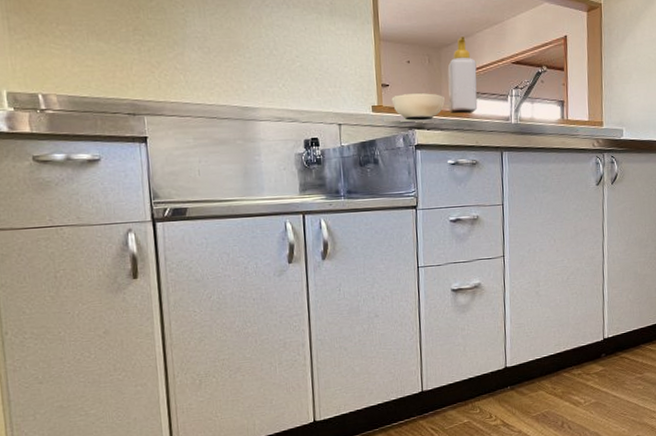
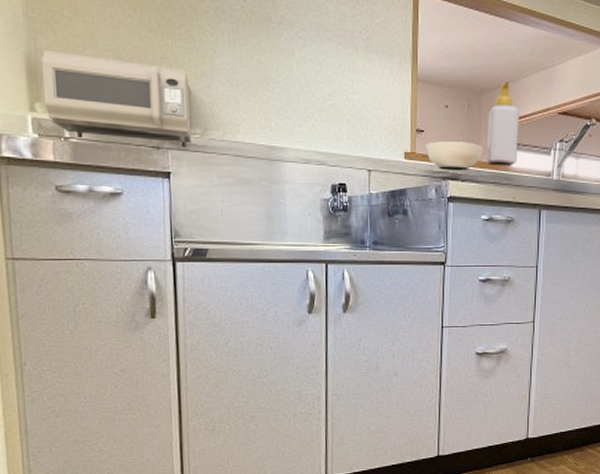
microwave: none [15,27,168,113] -> present [41,50,192,148]

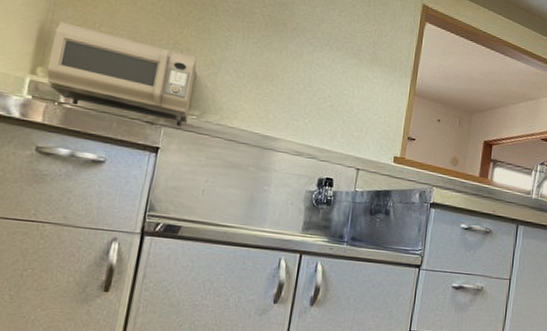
bowl: present [425,141,482,171] -> none [415,150,469,181]
soap bottle: present [486,82,519,166] -> none [471,105,506,181]

